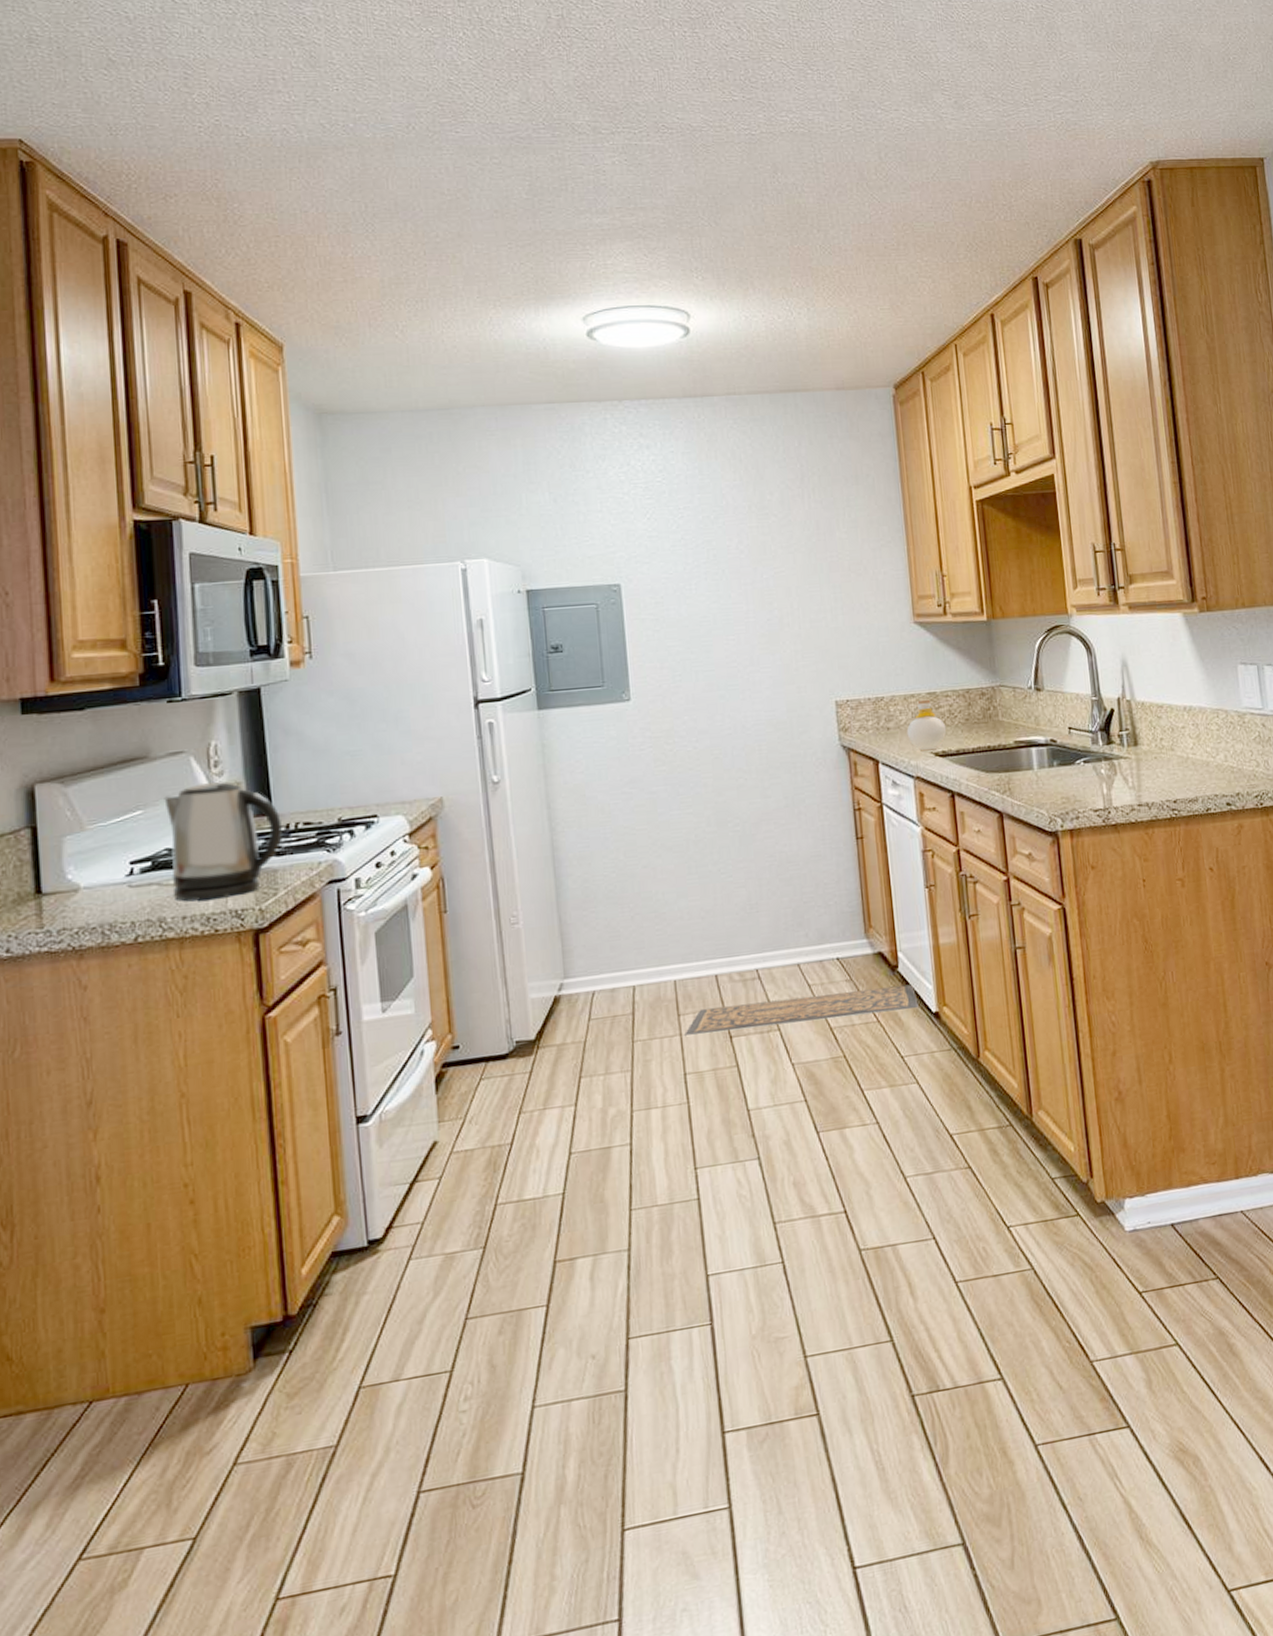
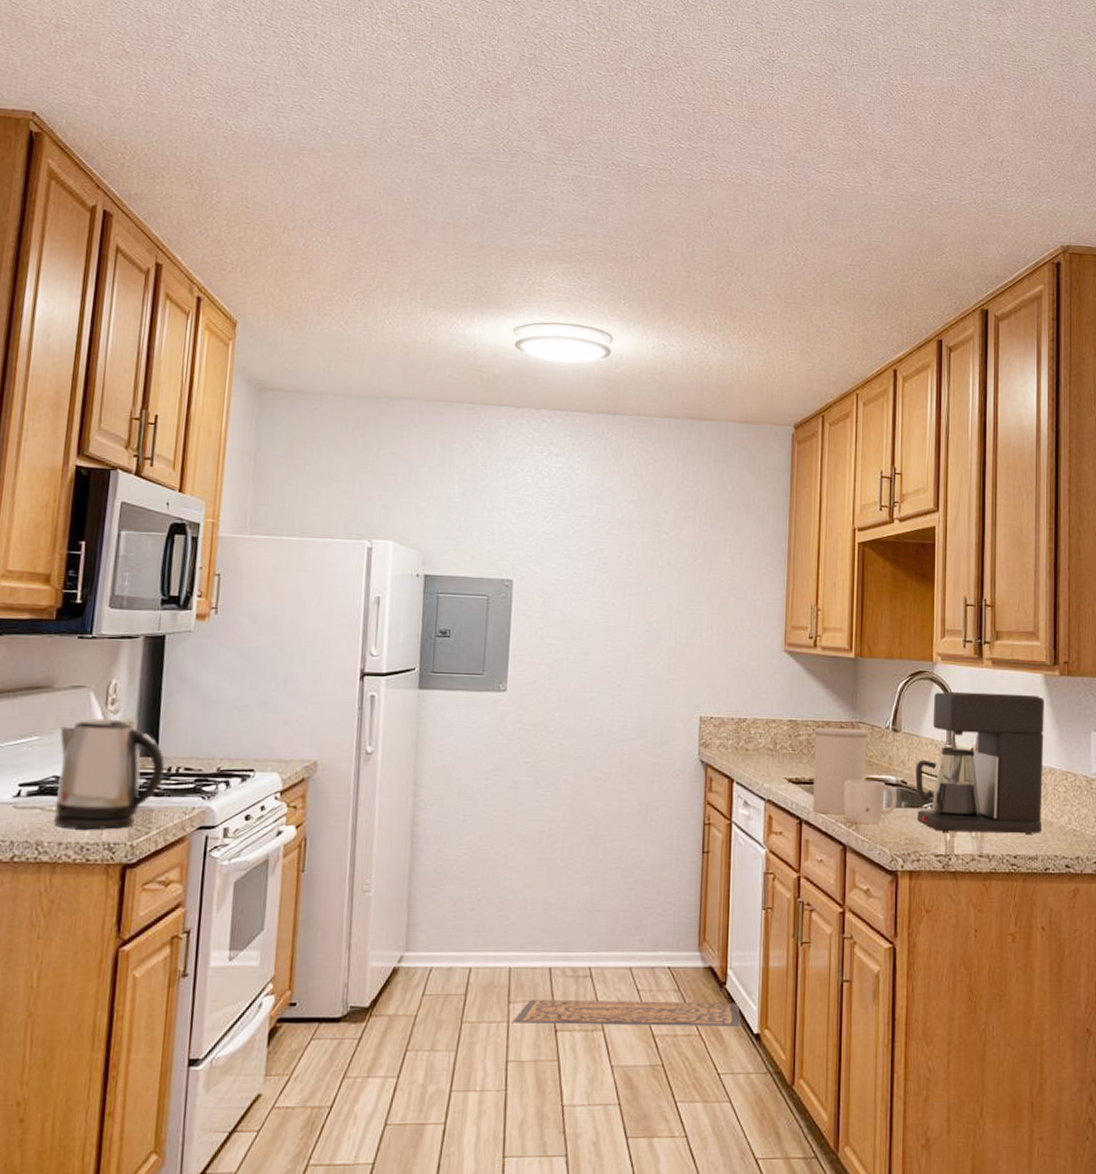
bottle: present [906,699,947,753] -> none [764,726,803,777]
canister: none [956,692,1013,784] -> present [813,727,869,815]
mug: none [992,743,1049,790] -> present [844,779,897,825]
coffee maker: none [1063,636,1199,786] -> present [915,691,1044,834]

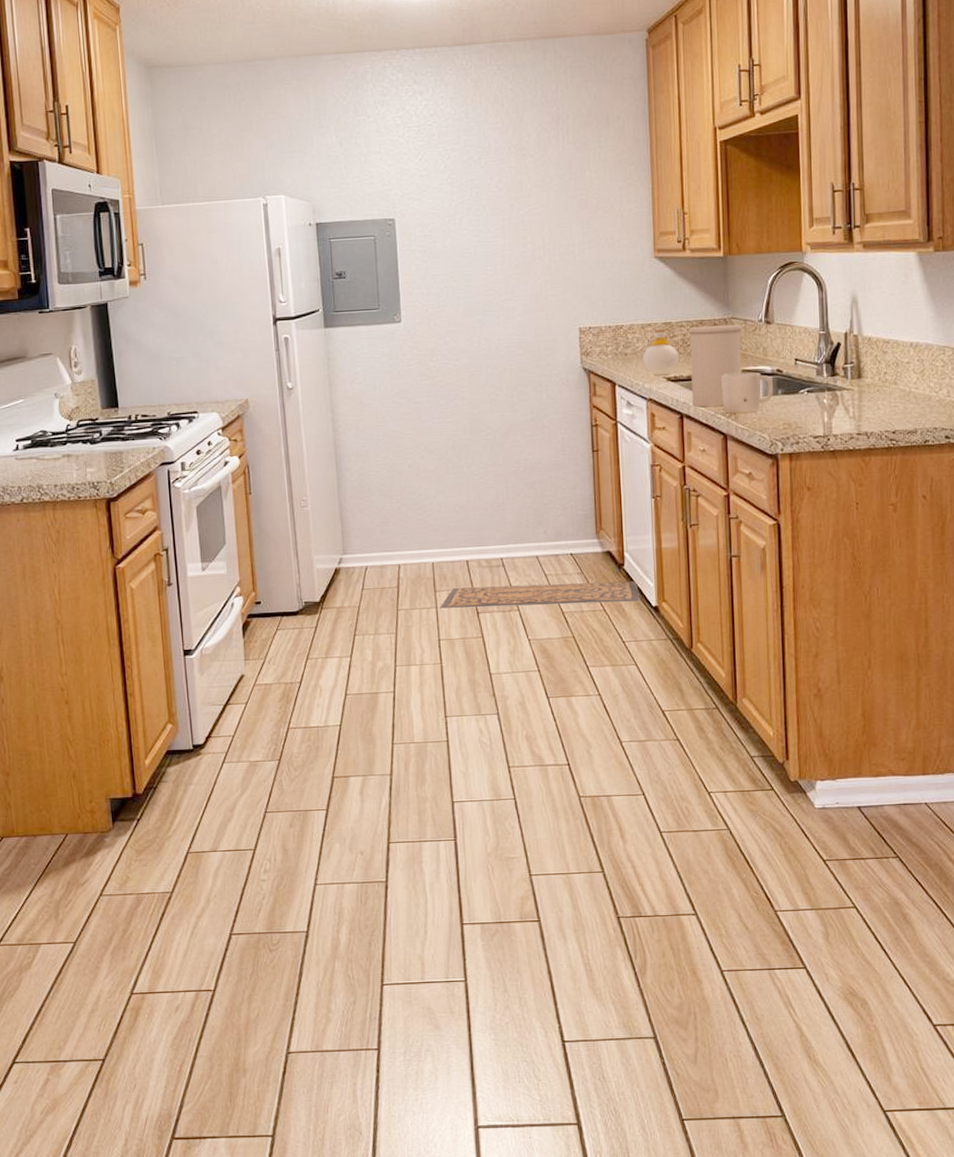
kettle: present [53,719,165,830] -> none [39,379,126,472]
bottle: none [764,726,803,777] -> present [642,328,680,377]
coffee maker: present [915,691,1044,834] -> none [790,274,920,415]

